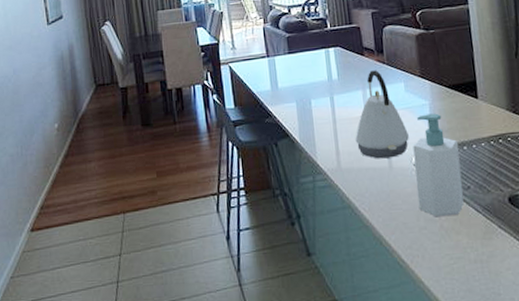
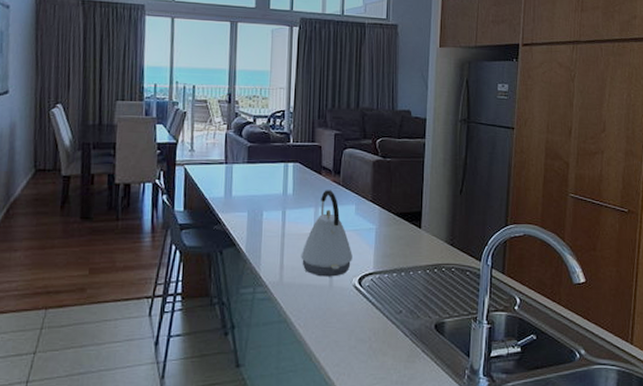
soap bottle: present [412,113,464,217] -> none [352,238,398,338]

